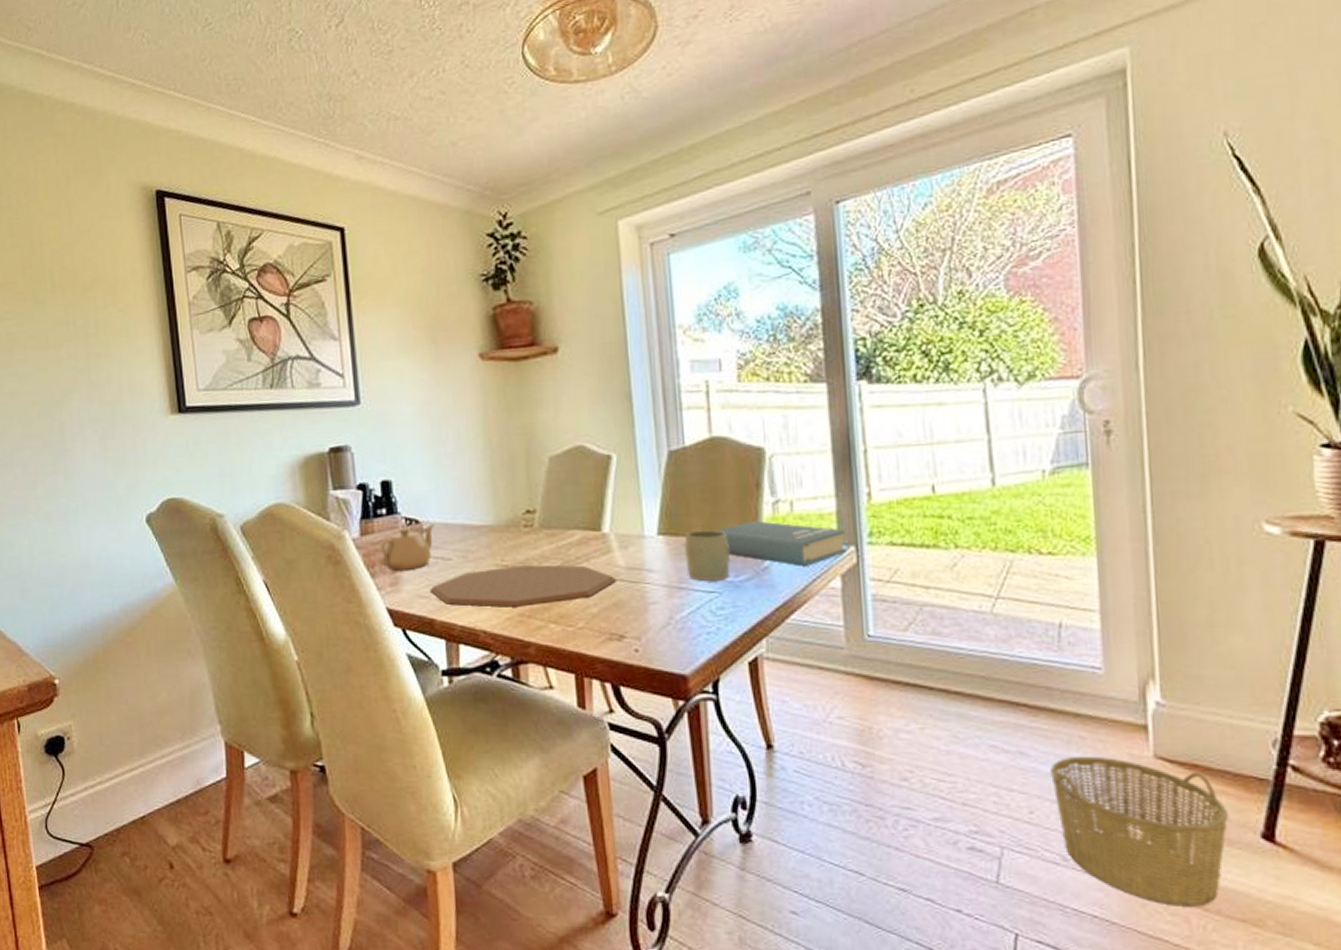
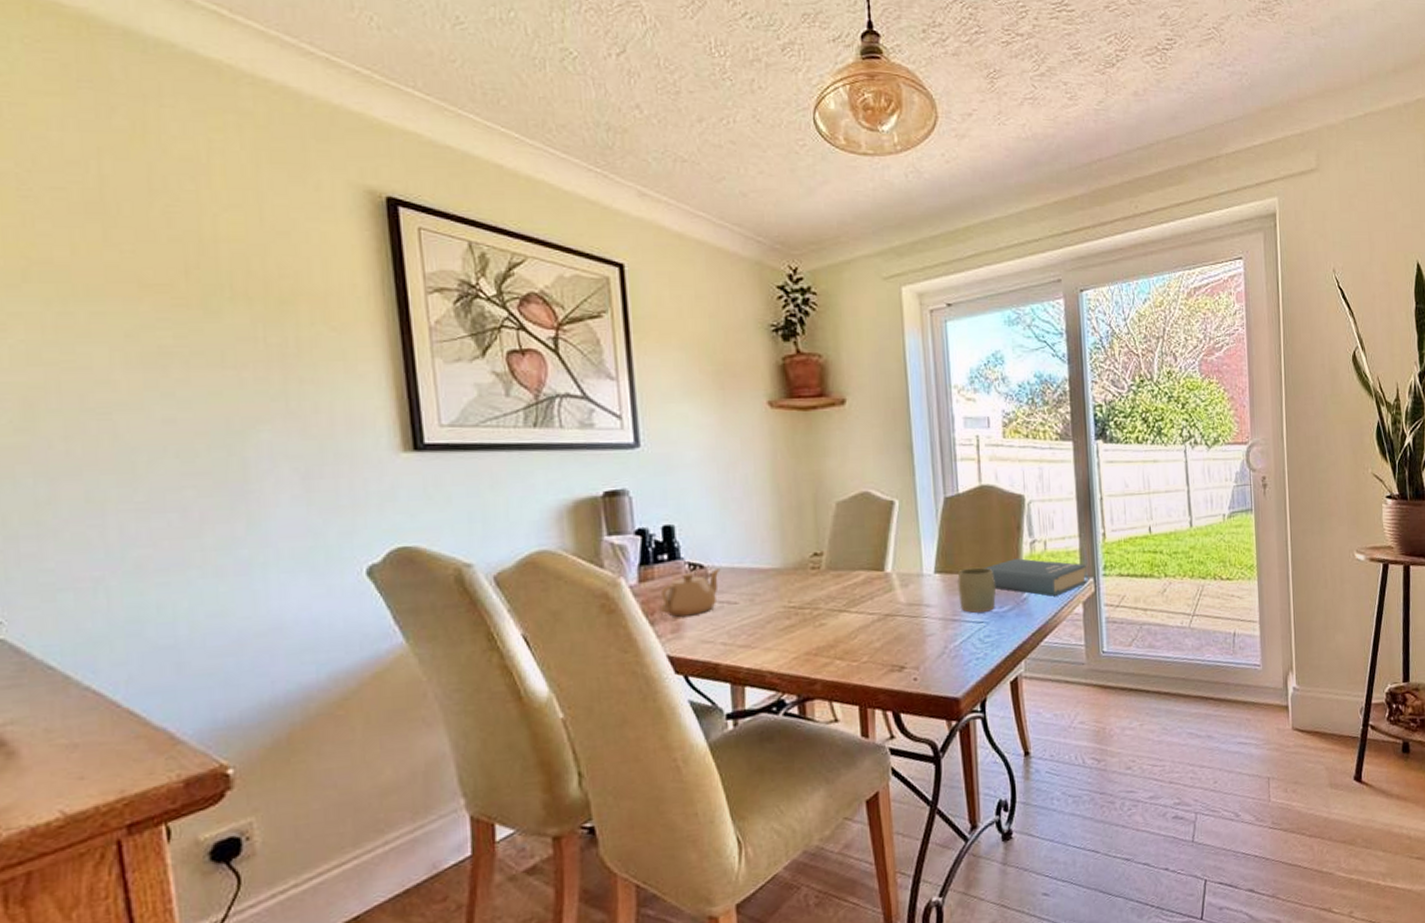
placemat: present [430,565,616,607] -> none [715,603,897,648]
basket: present [1050,756,1230,907] -> none [1228,732,1336,839]

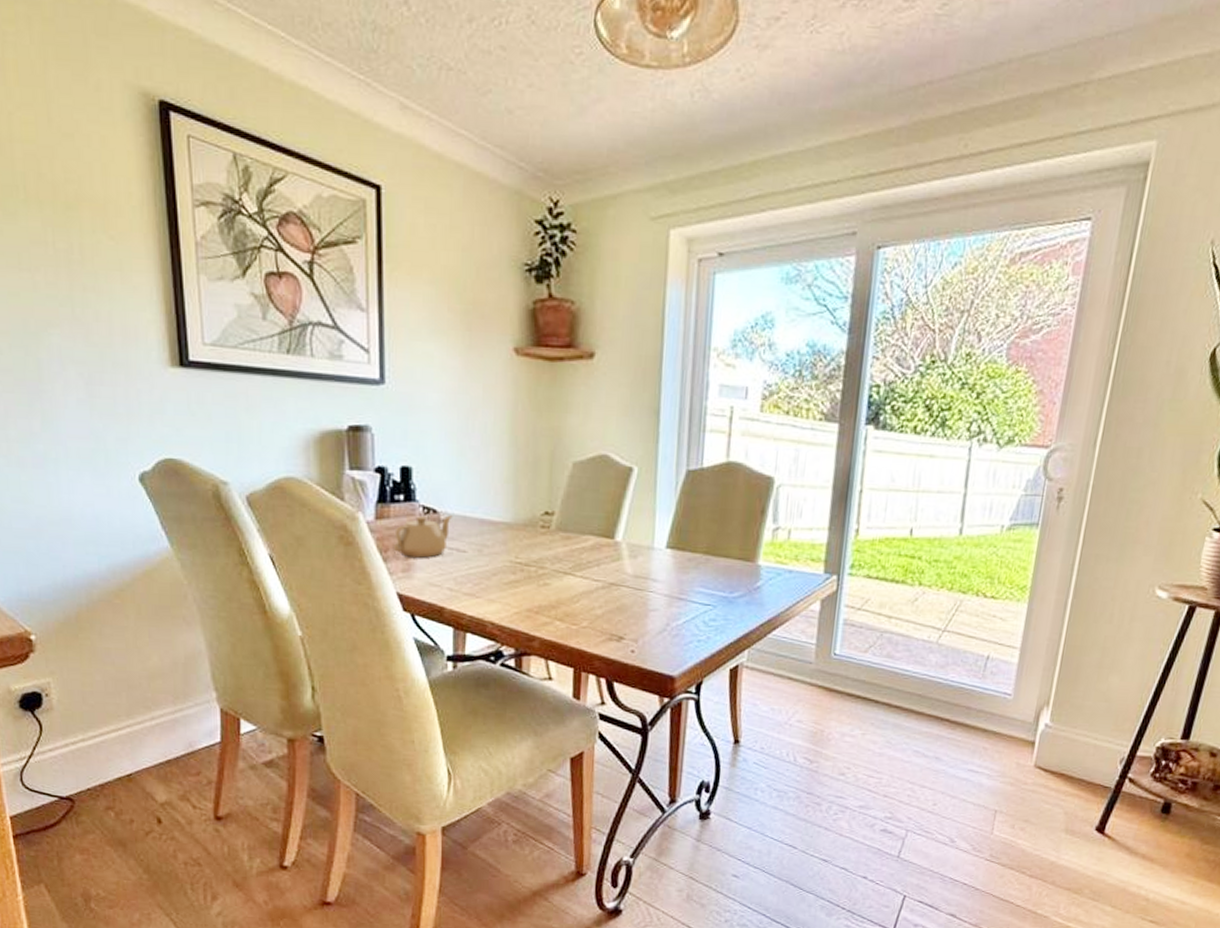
mug: present [957,567,996,613] -> none [688,547,729,595]
book: present [983,558,1087,596] -> none [718,544,831,589]

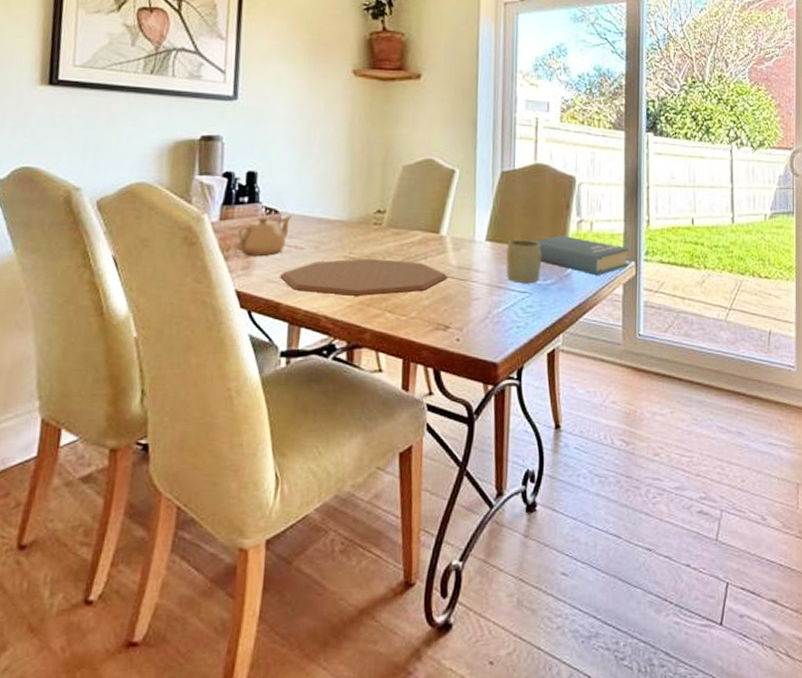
placemat: none [442,564,622,603] -> present [280,258,447,296]
mug: none [688,547,729,595] -> present [506,239,541,283]
book: none [718,544,831,589] -> present [531,235,629,275]

